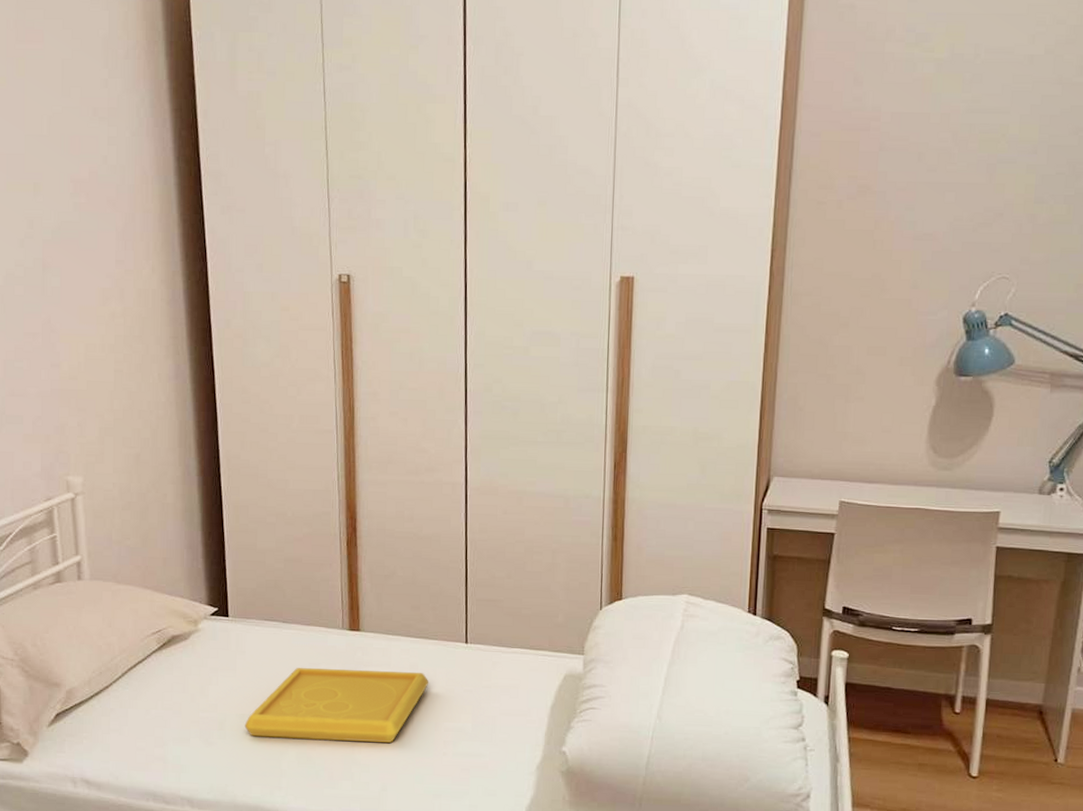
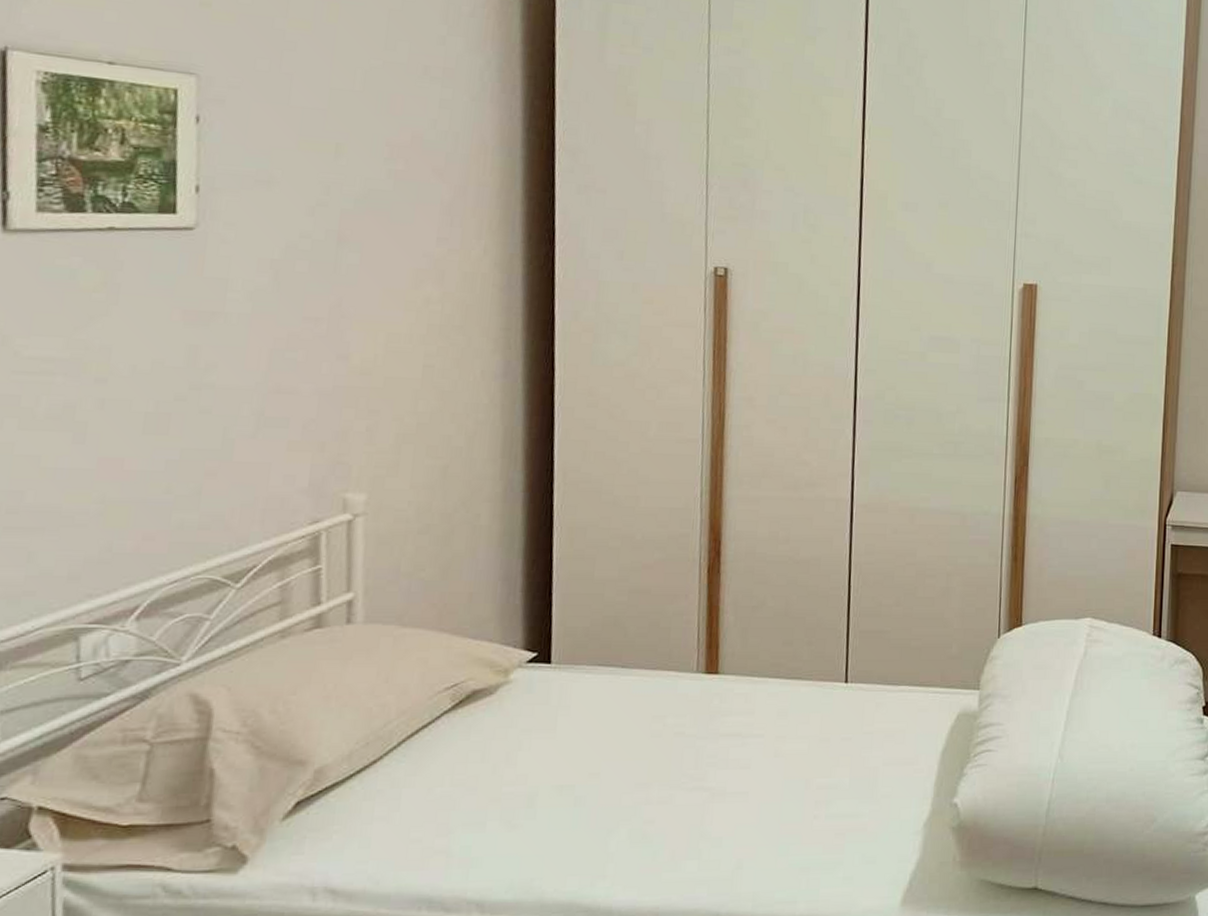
serving tray: present [244,668,429,743] -> none [562,721,801,813]

